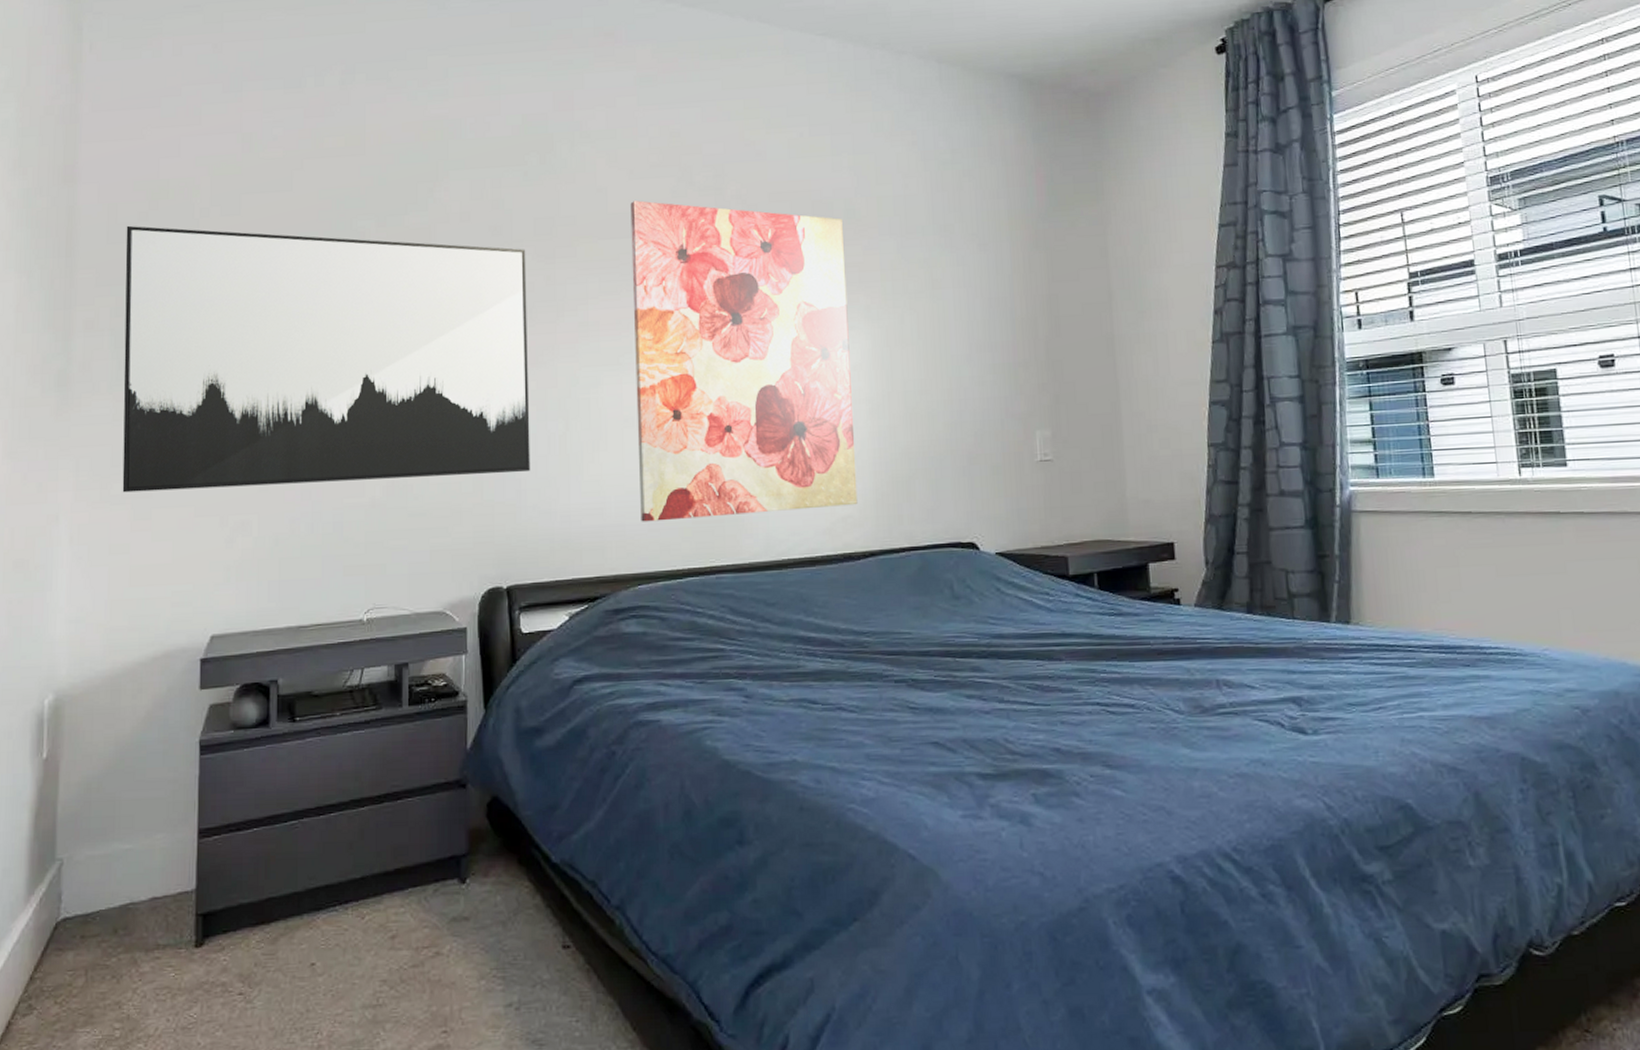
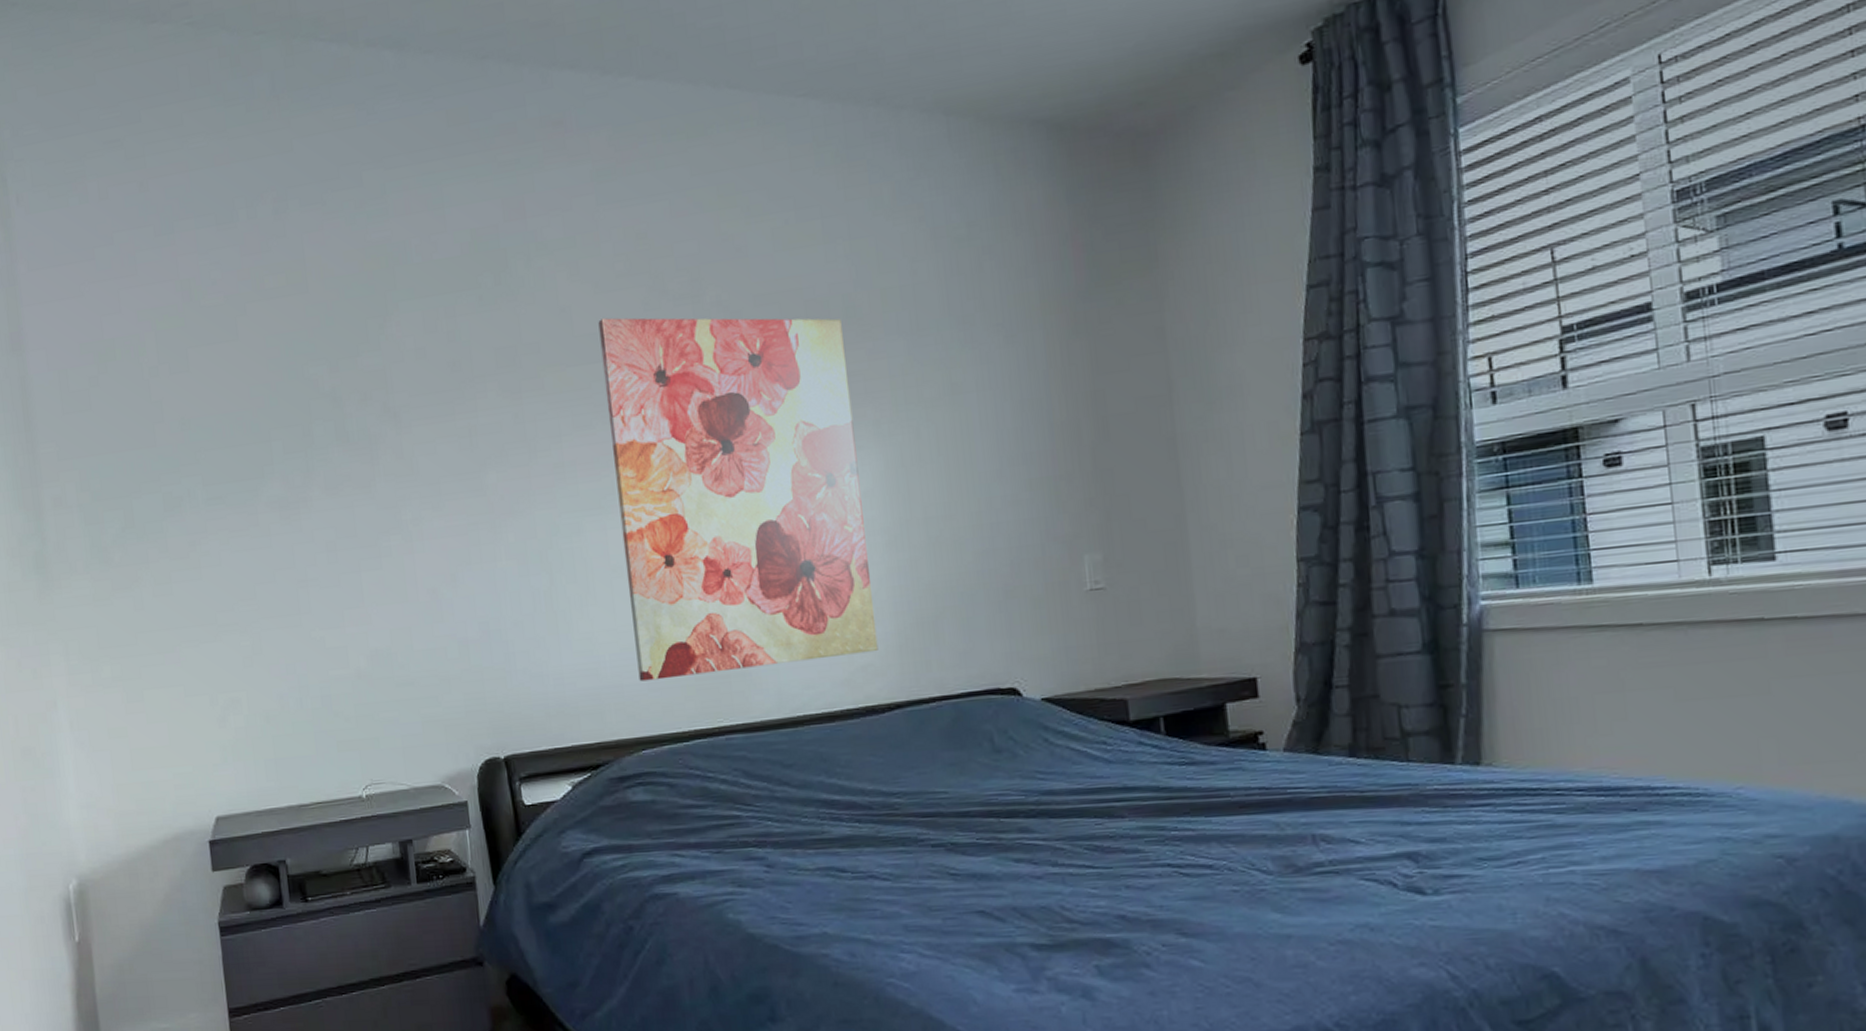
wall art: present [122,225,531,493] -> none [79,384,517,675]

